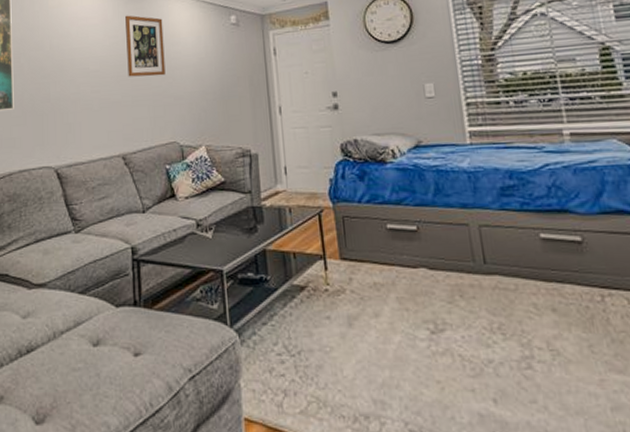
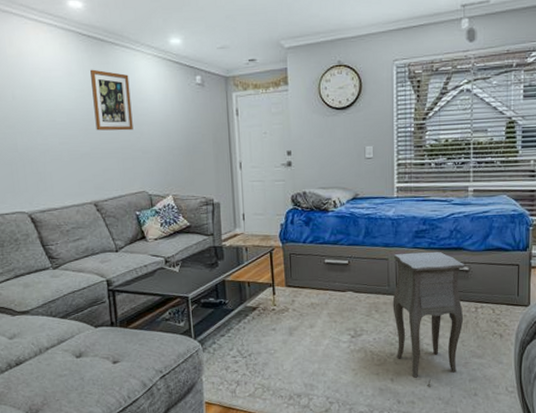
side table: none [475,214,589,418] -> present [392,251,465,388]

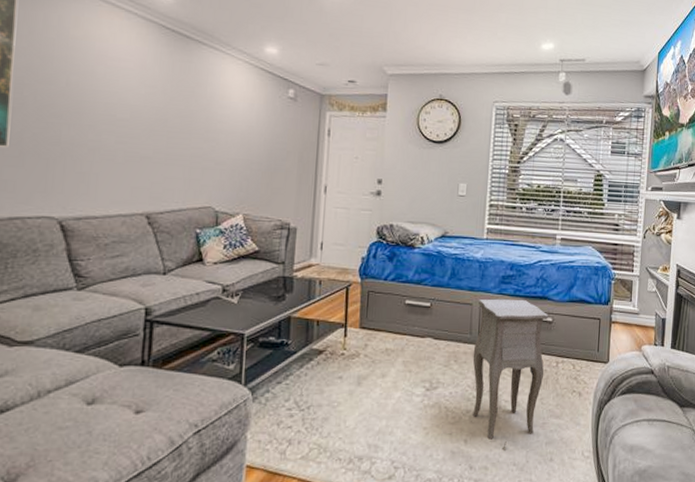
wall art: present [90,69,133,131] -> none [164,65,213,138]

